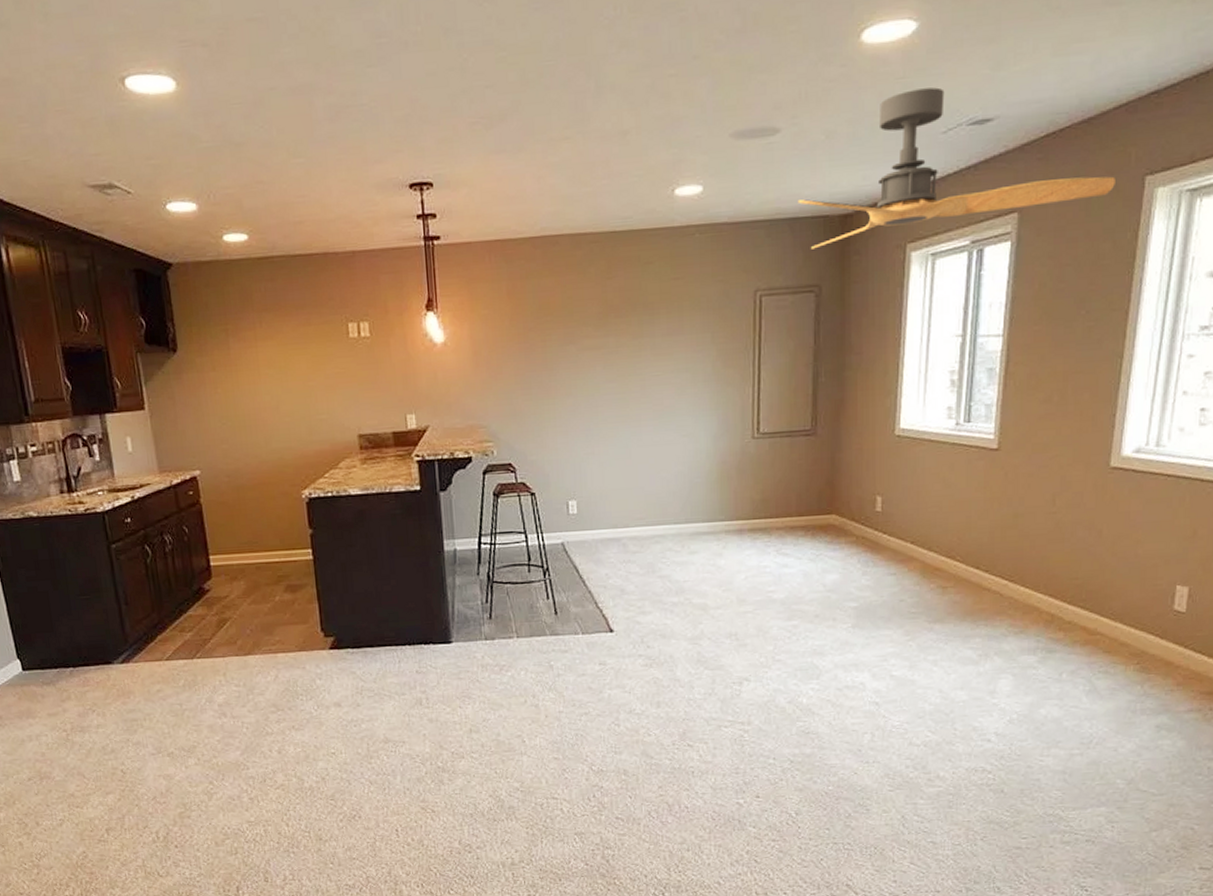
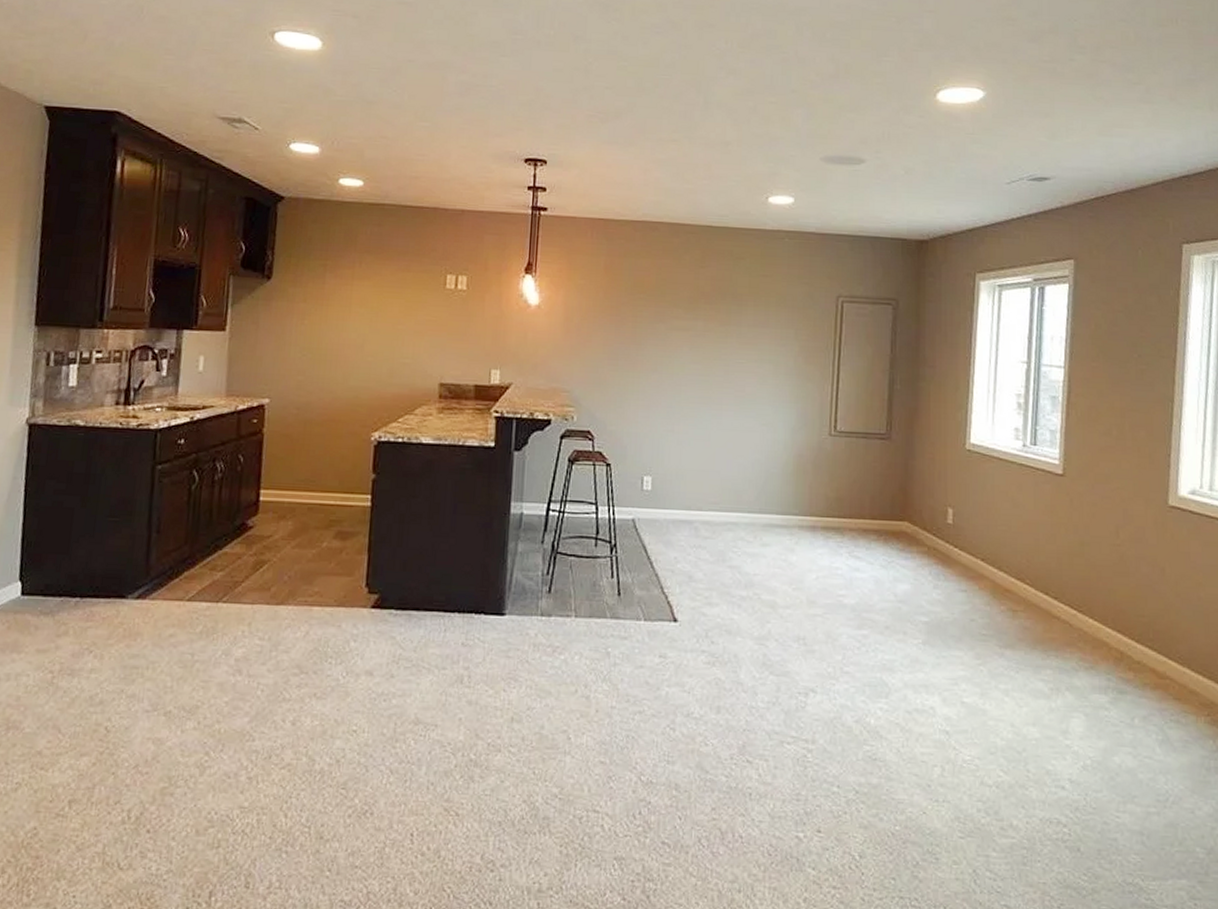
ceiling fan: present [797,87,1115,250] -> none [879,144,1157,267]

